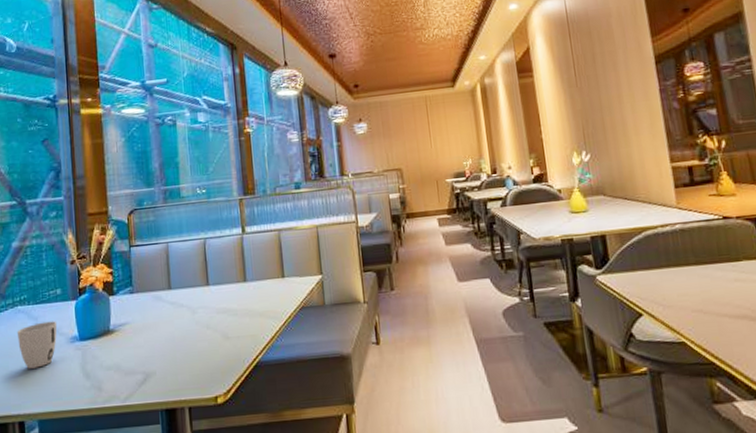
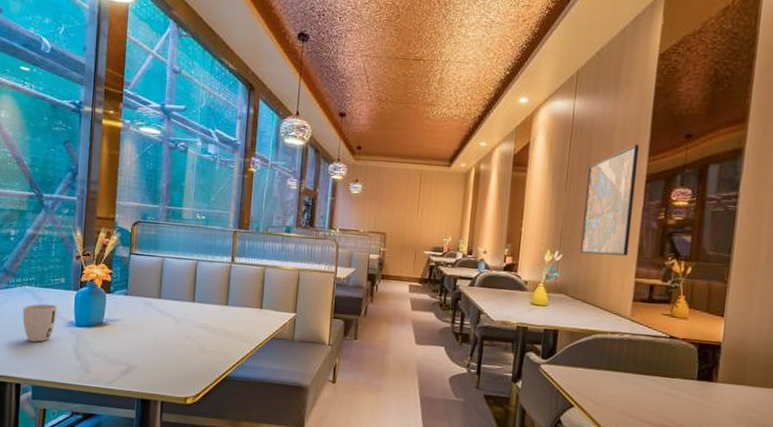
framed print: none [594,28,658,149] -> present [580,144,640,256]

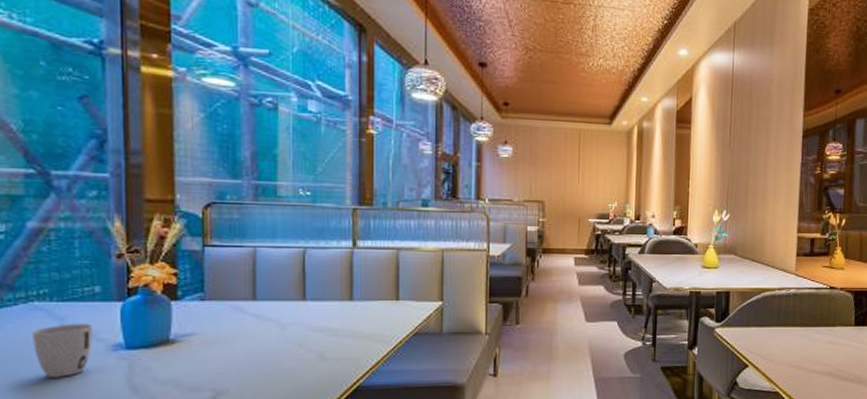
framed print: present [580,144,640,256] -> none [747,100,796,213]

